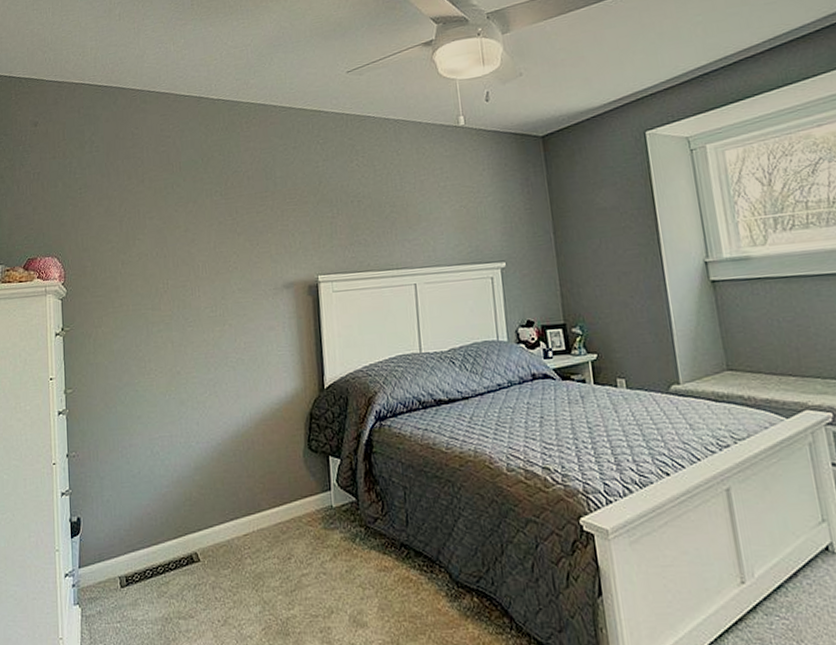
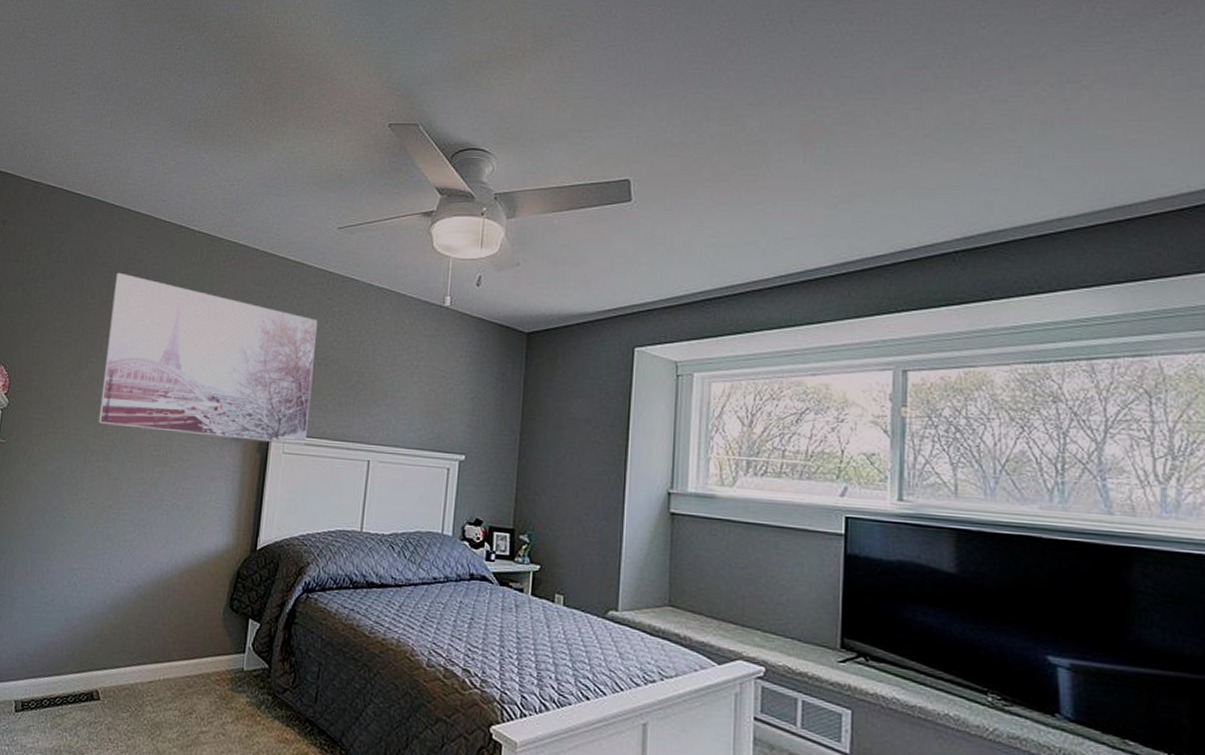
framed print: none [147,150,353,296] -> present [98,272,317,445]

